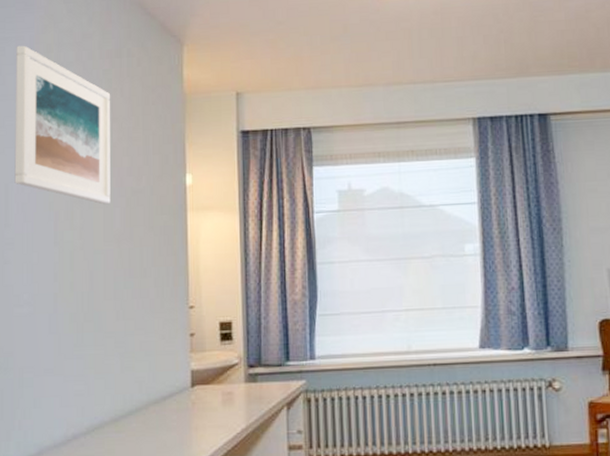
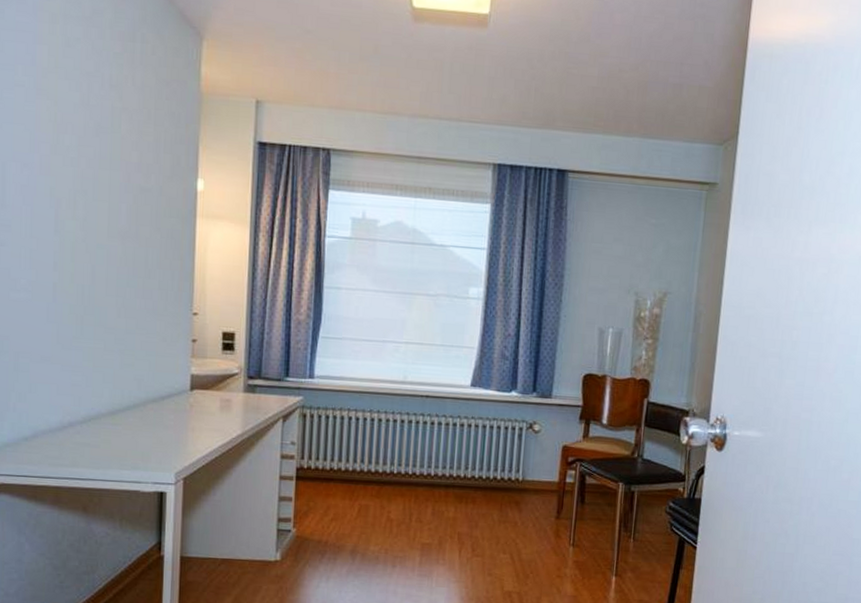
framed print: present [14,45,111,205] -> none [13,10,122,199]

